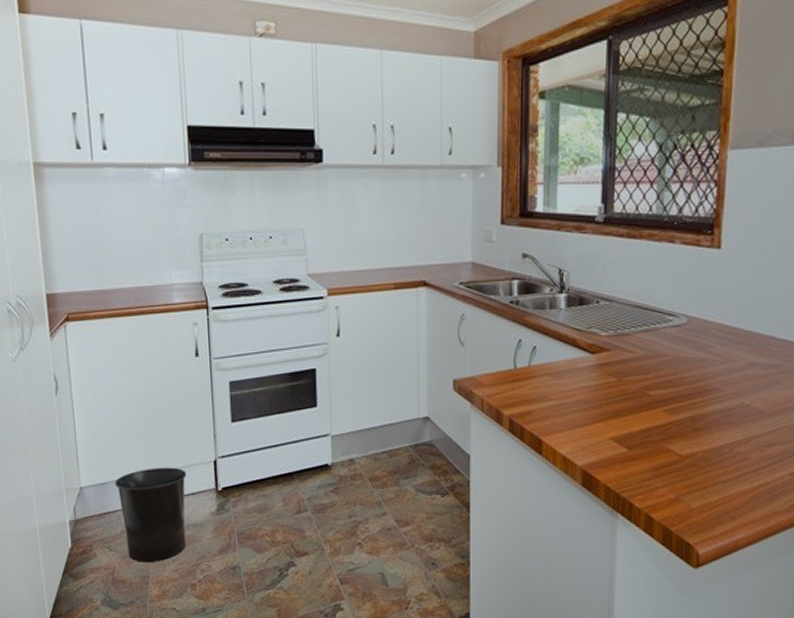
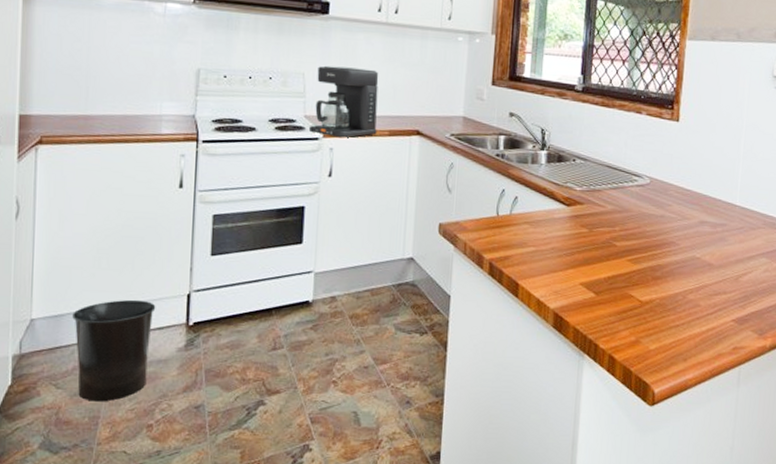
coffee maker: none [313,219,382,295] -> present [308,65,379,138]

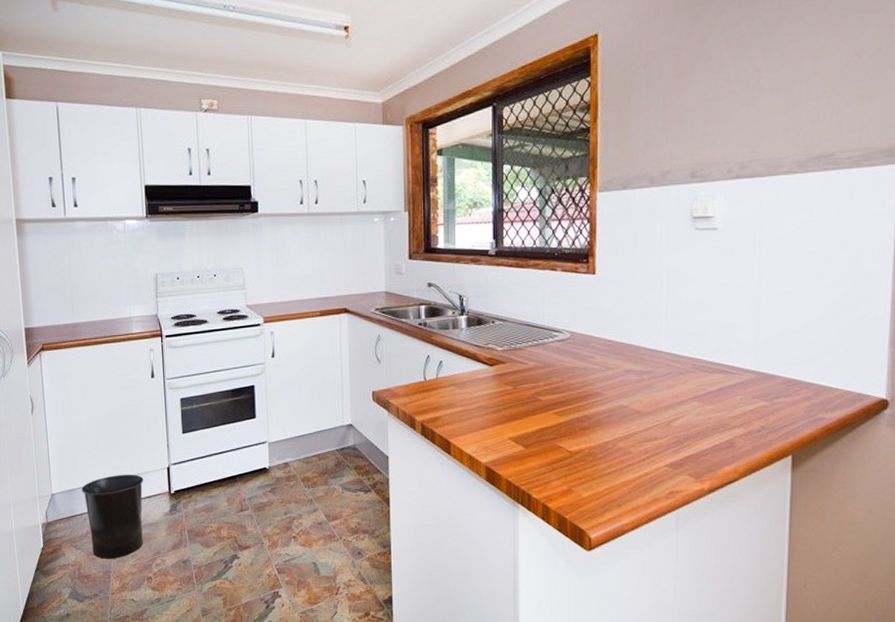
coffee maker: present [308,65,379,138] -> none [251,257,310,322]

